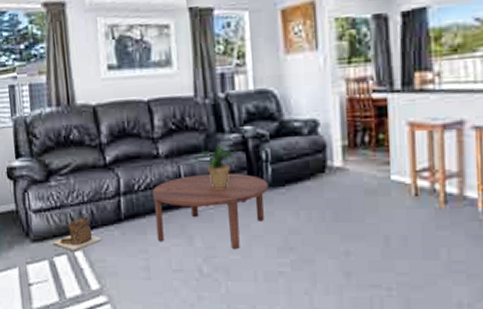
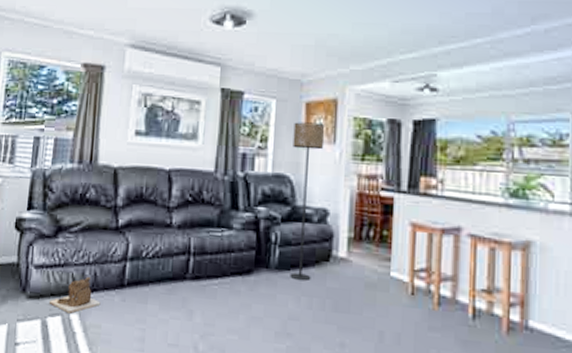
coffee table: present [152,173,268,250] -> none [157,248,274,330]
potted plant: present [195,146,236,190] -> none [207,223,248,267]
floor lamp: none [271,29,308,195] -> present [290,122,325,281]

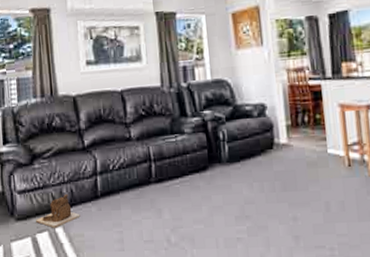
floor lamp: present [290,122,325,281] -> none [224,29,260,170]

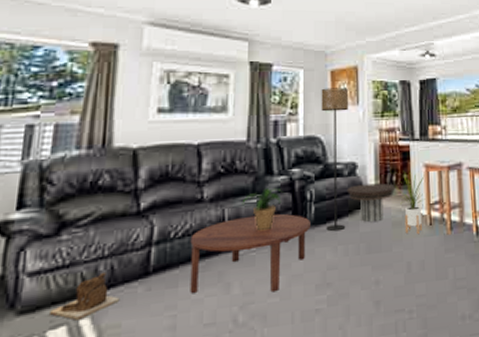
coffee table: none [125,151,226,220] -> present [190,214,311,293]
potted plant: none [163,128,198,167] -> present [241,187,283,231]
floor lamp: none [224,29,260,170] -> present [321,88,349,232]
side table: none [257,123,309,162] -> present [347,183,396,223]
house plant: none [308,112,342,174] -> present [396,171,426,234]

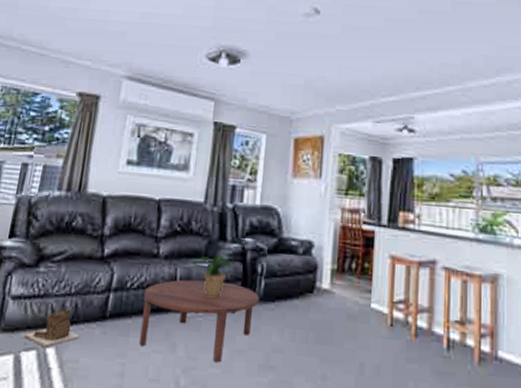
floor lamp: present [321,88,349,232] -> none [274,156,312,313]
side table: present [347,183,396,223] -> none [300,266,354,311]
house plant: present [396,171,426,234] -> none [354,261,389,333]

